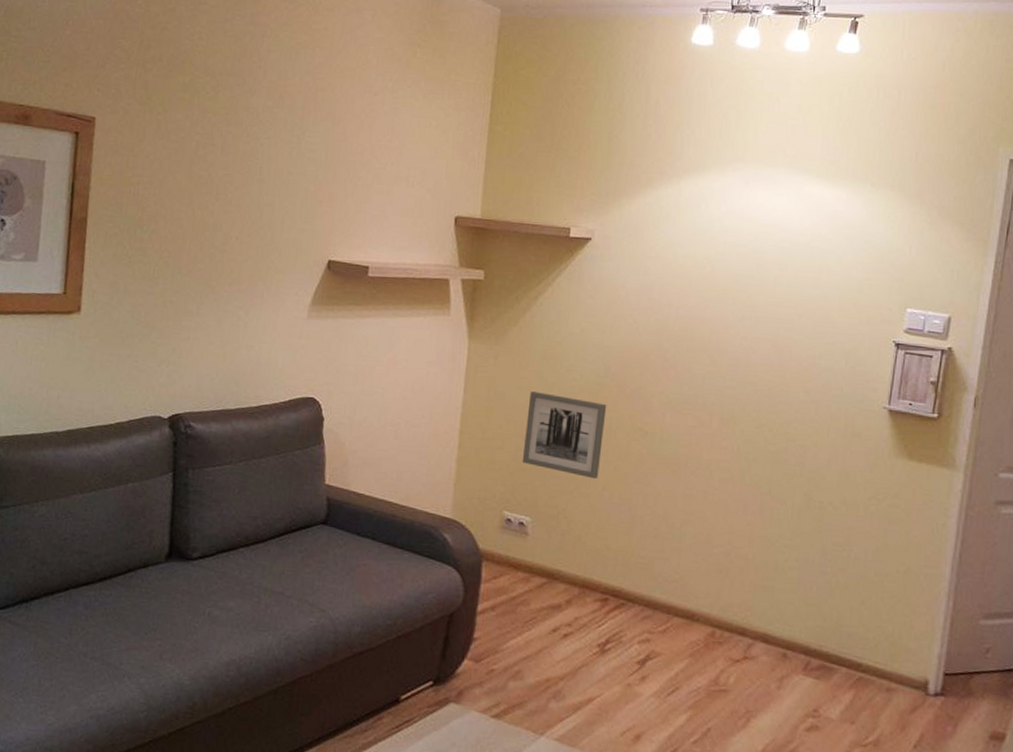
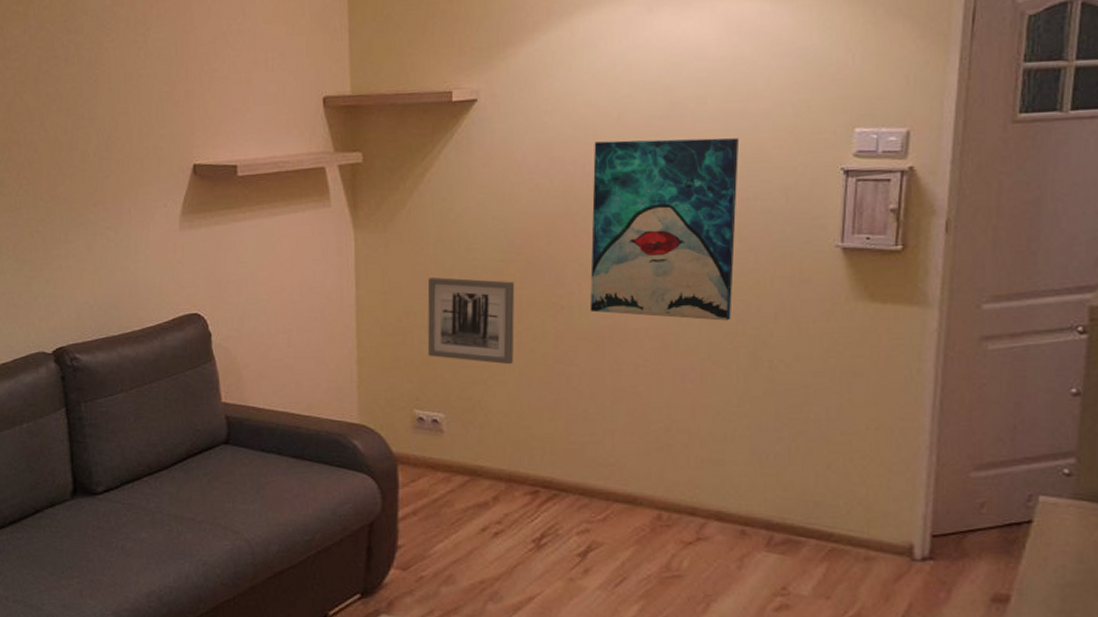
wall art: none [670,290,812,462] -> present [589,138,740,321]

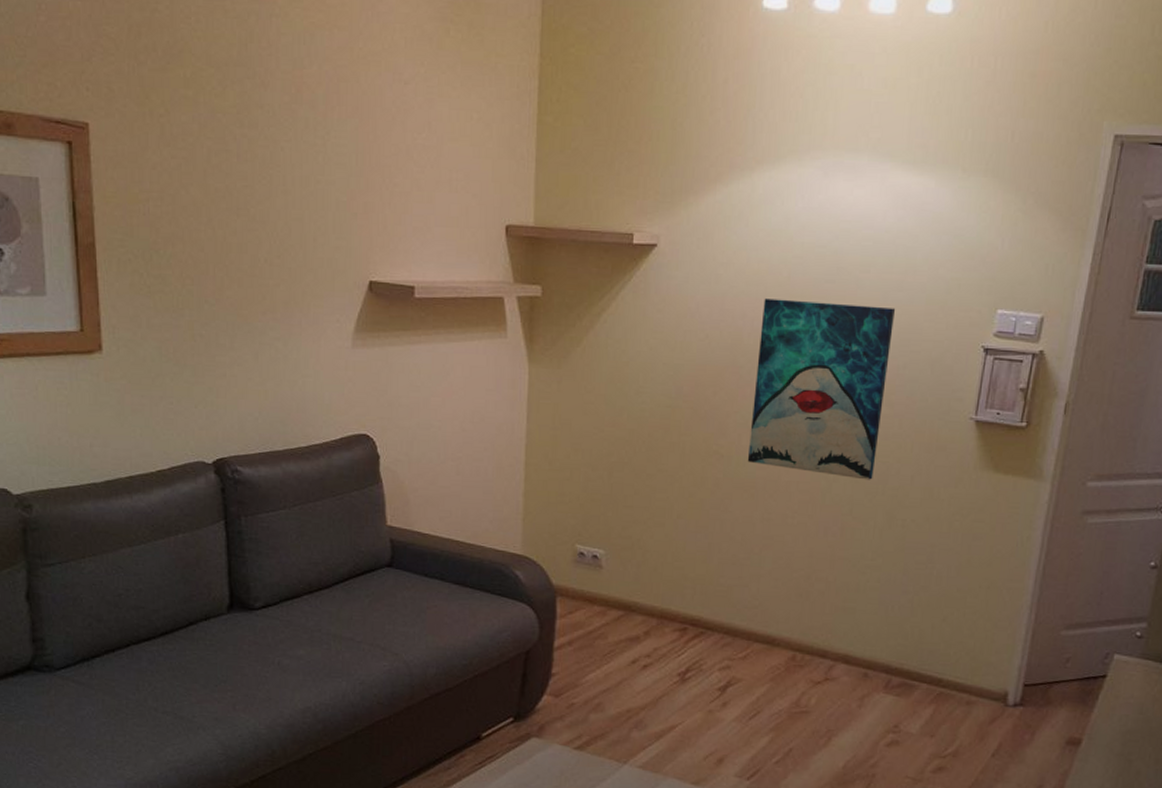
wall art: present [427,277,515,365] -> none [592,417,680,508]

